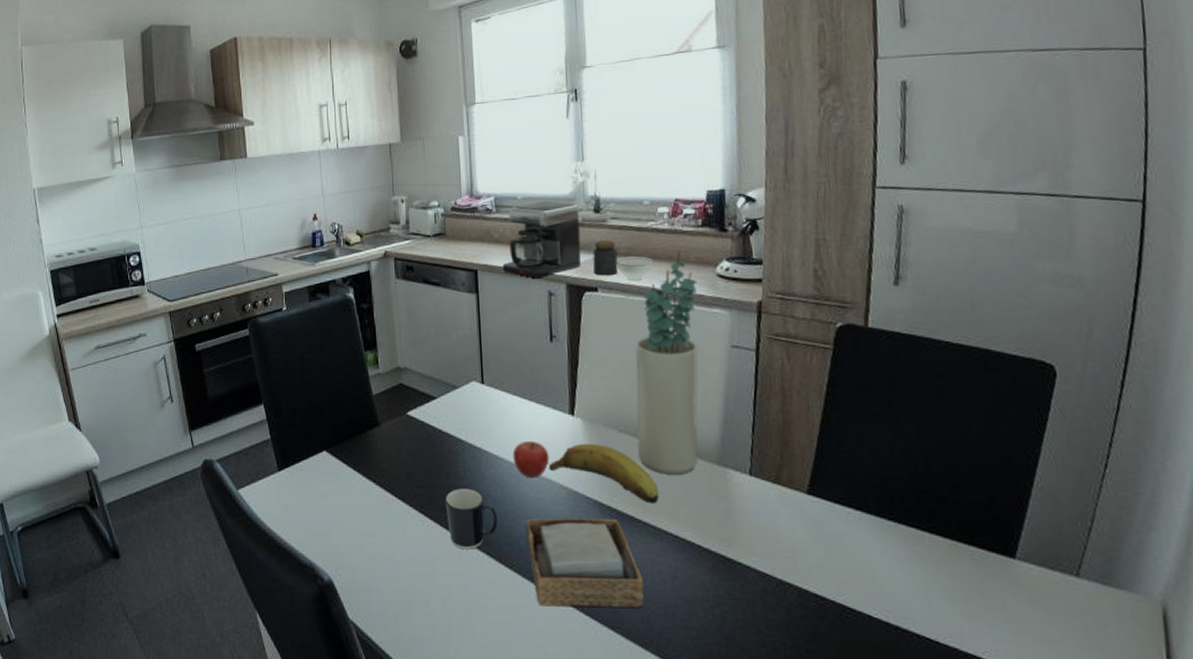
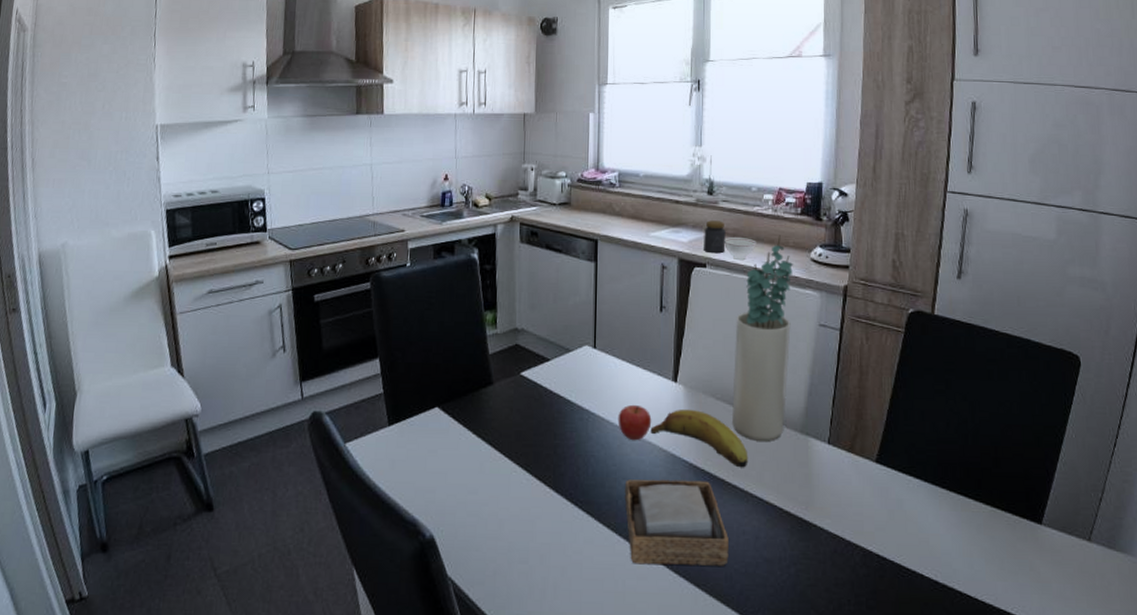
mug: present [445,487,498,550] -> none [550,447,599,508]
coffee maker: present [502,201,581,278] -> none [621,180,695,251]

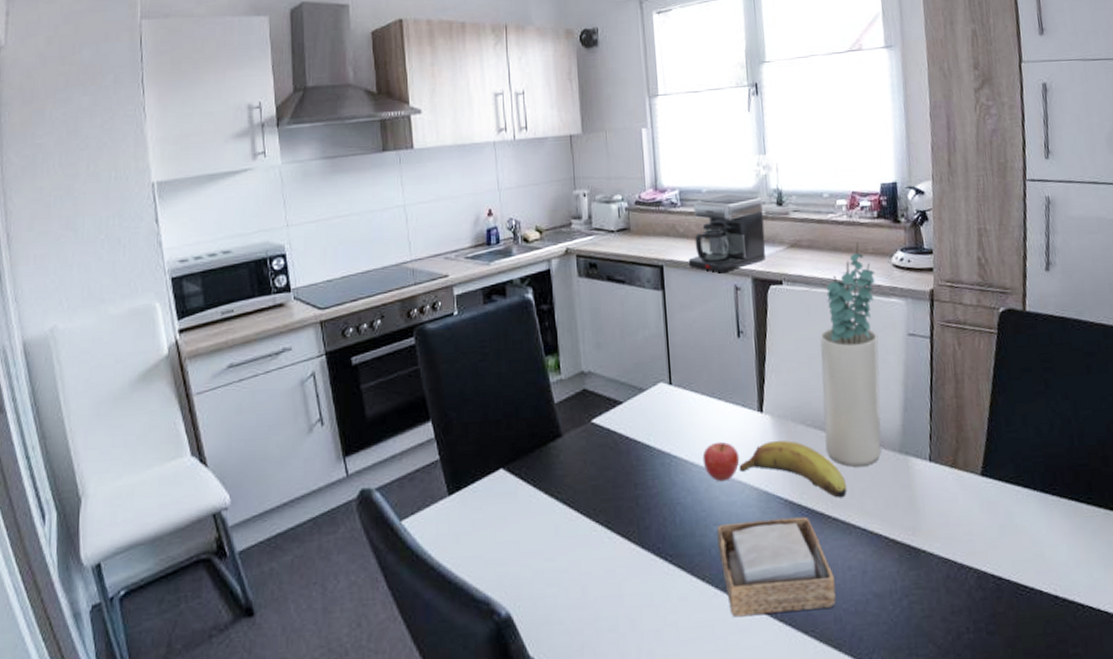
coffee maker: none [621,180,695,251] -> present [688,194,766,272]
jar: present [704,220,726,254] -> none [776,232,802,269]
bowl: present [724,237,756,261] -> none [799,248,834,274]

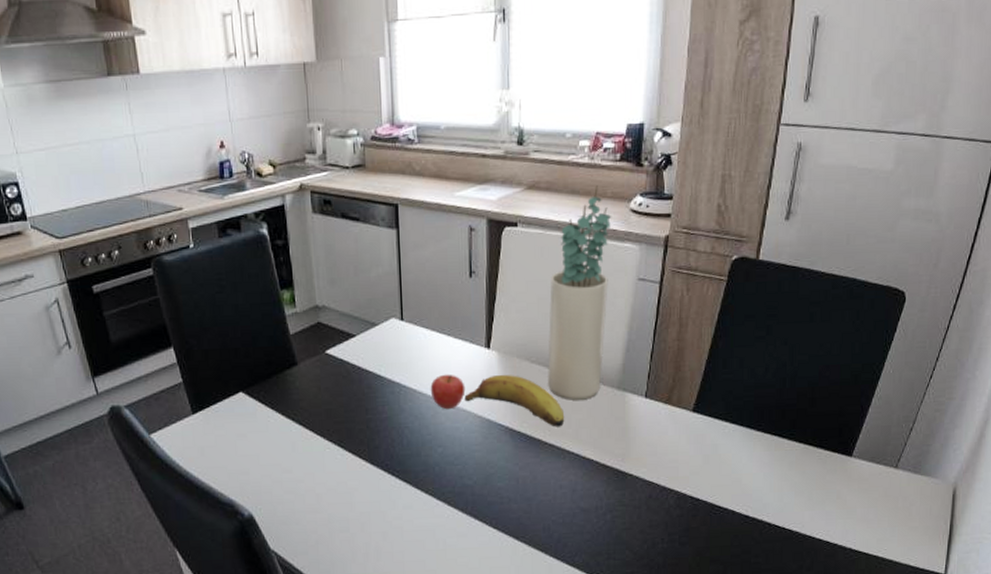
coffee maker: present [688,194,766,272] -> none [423,131,503,212]
napkin holder: present [716,516,836,618] -> none [440,442,546,524]

